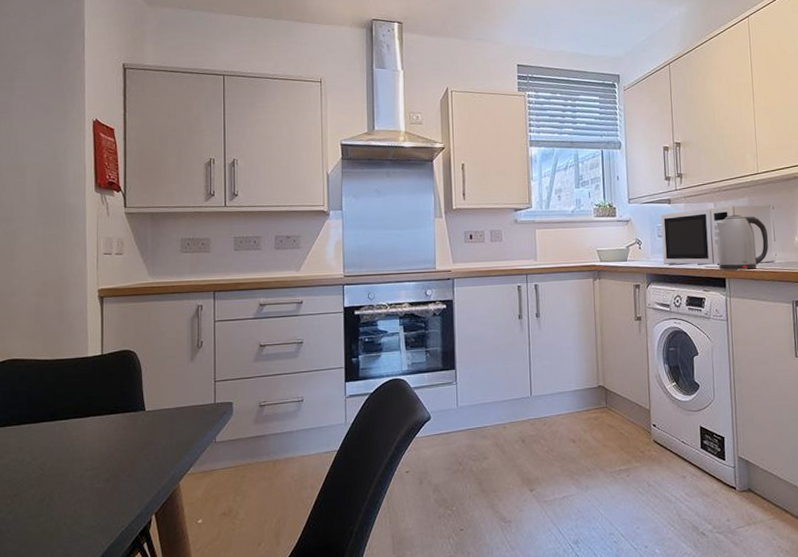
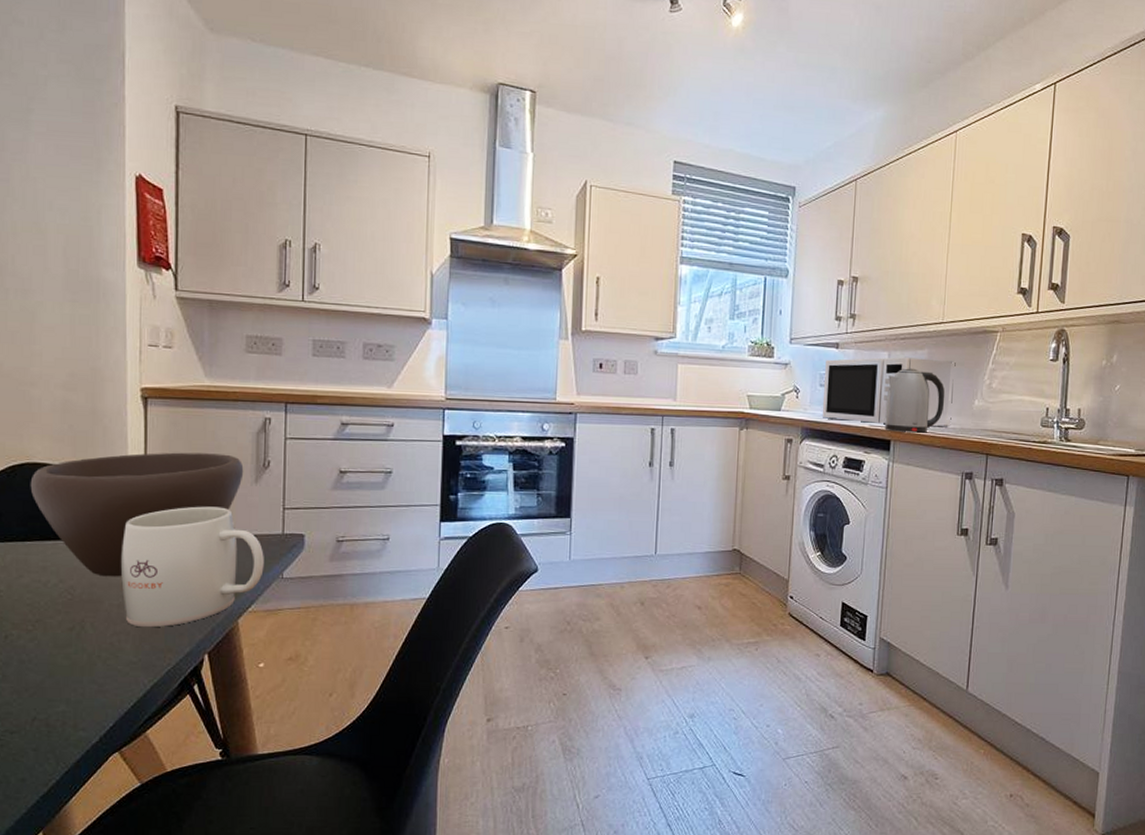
bowl: none [10,339,181,452] -> present [30,452,244,577]
mug: none [82,384,200,495] -> present [120,506,264,628]

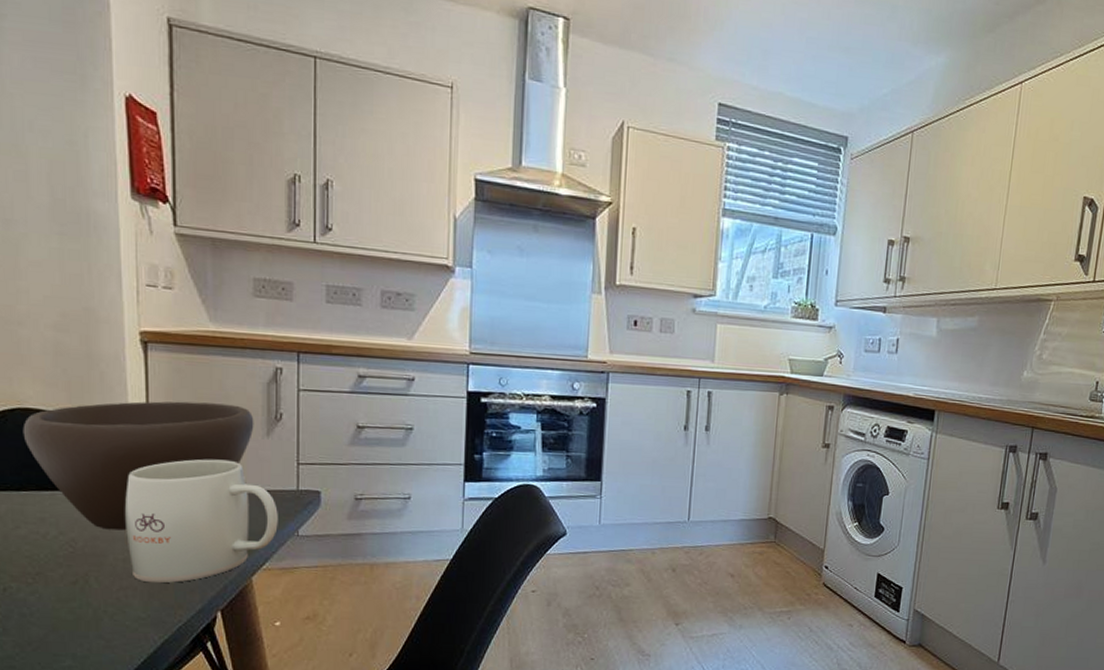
microwave: present [822,357,954,428] -> none [865,324,1004,399]
kettle: present [884,368,946,433] -> none [929,335,994,404]

